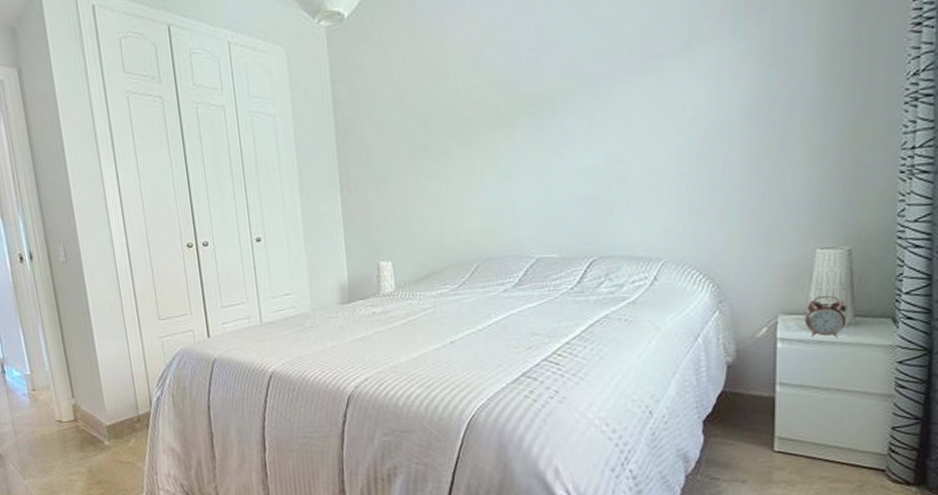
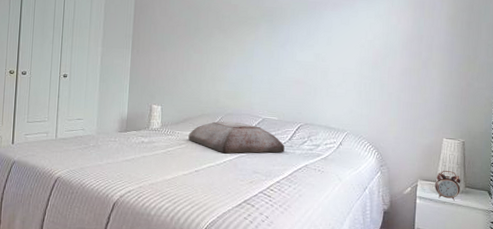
cushion: none [434,268,573,314] -> present [188,121,285,154]

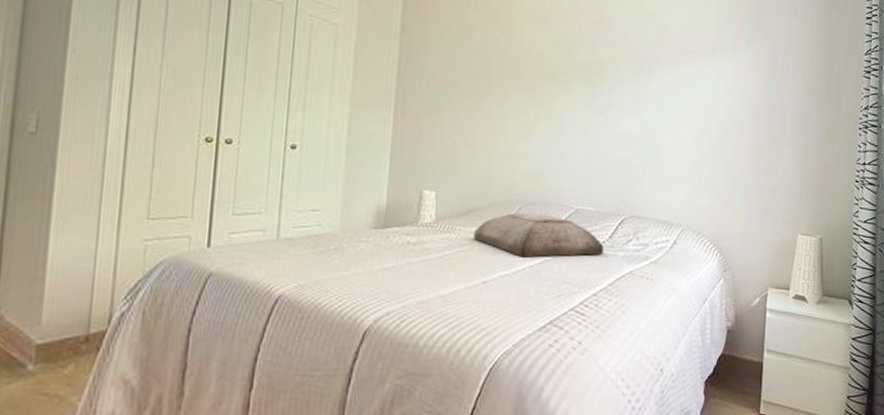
alarm clock: present [434,171,461,201] -> none [787,275,818,313]

